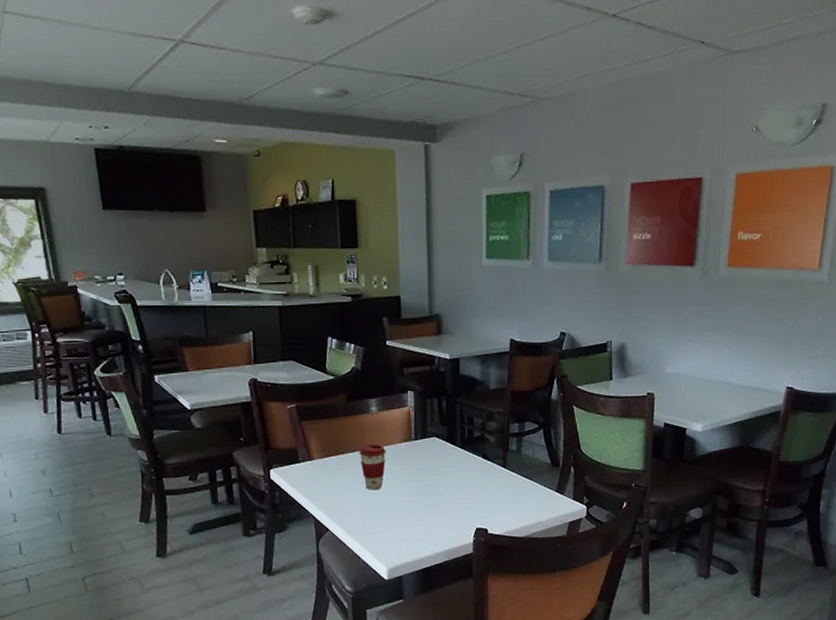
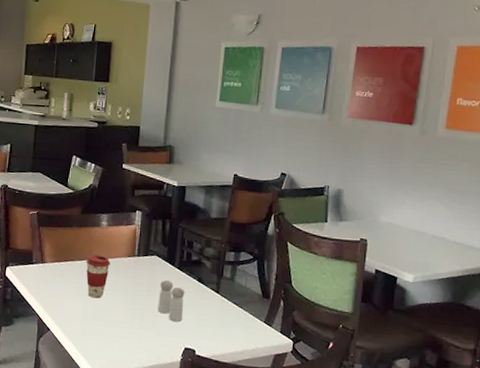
salt and pepper shaker: none [442,462,471,503] -> present [157,280,185,321]

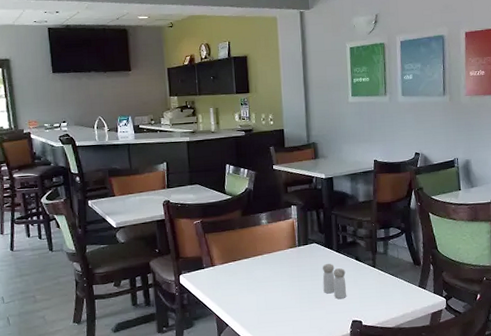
coffee cup: present [86,254,111,299] -> none [252,250,275,290]

